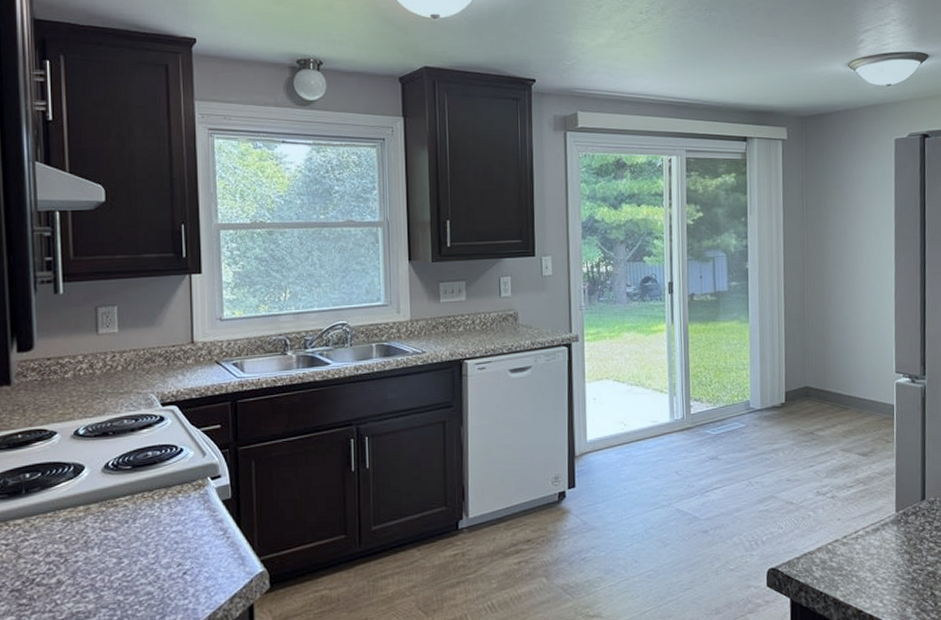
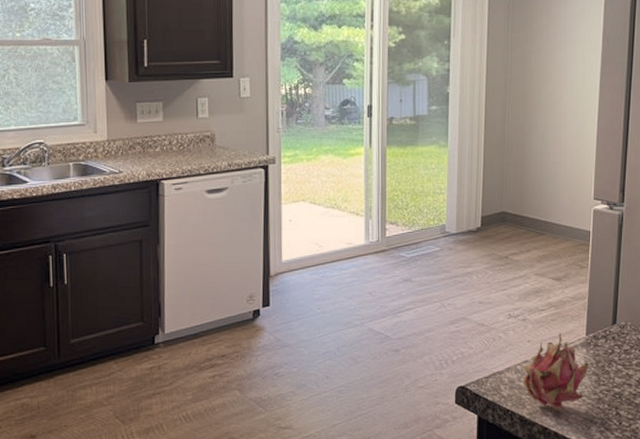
fruit: none [835,510,901,593] -> present [523,333,589,412]

